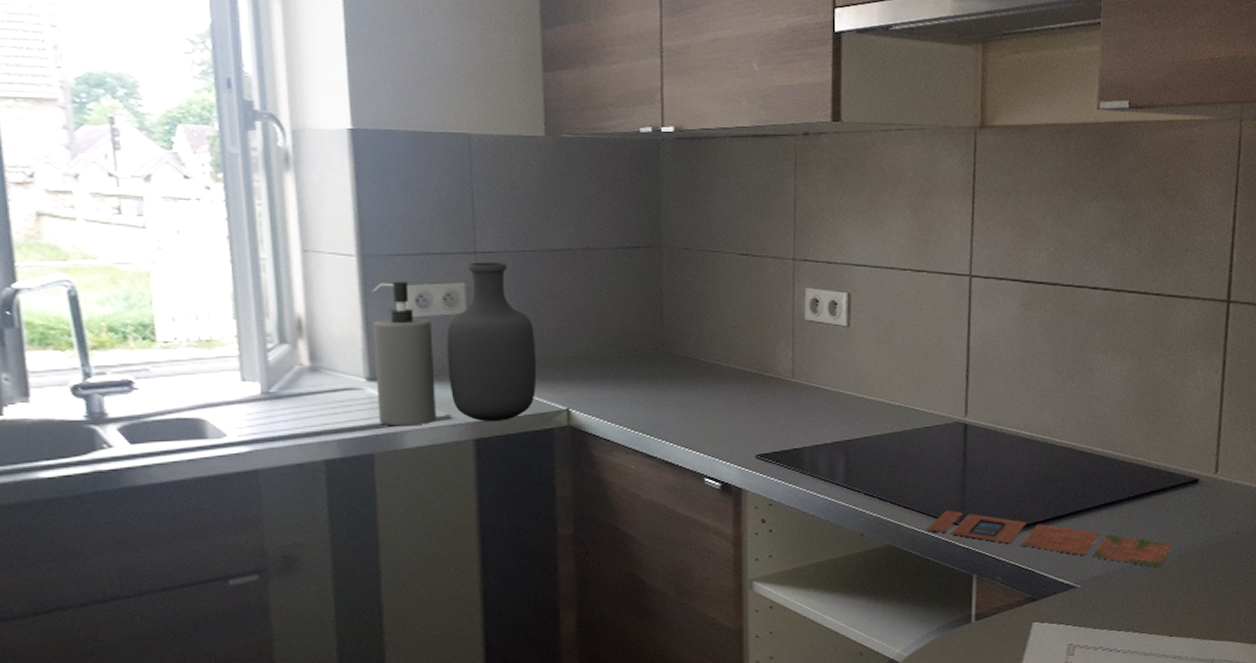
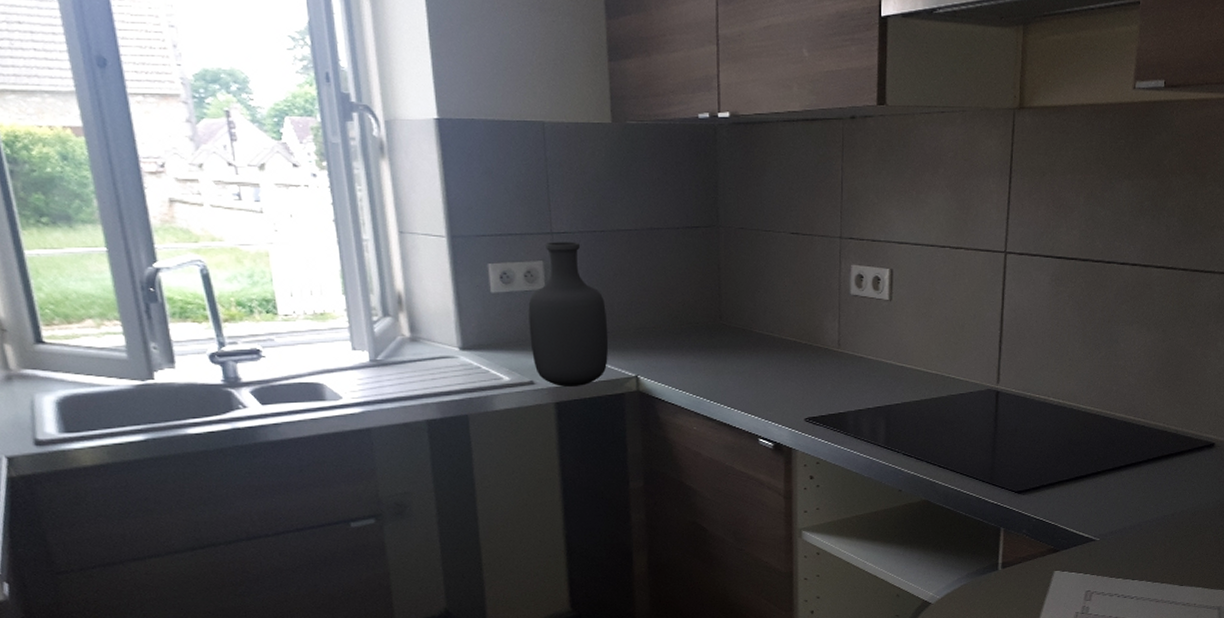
soap dispenser: present [373,281,436,426] -> none [462,260,521,391]
papers: present [926,509,1172,568] -> none [959,469,1187,524]

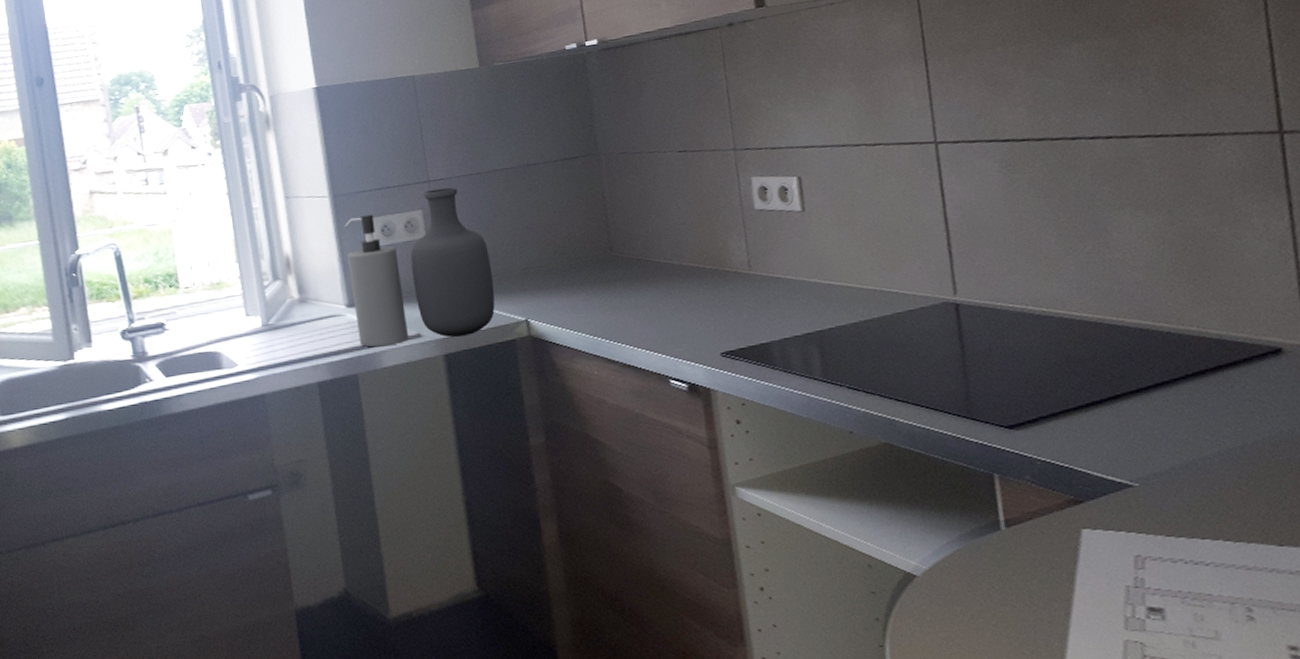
soap dispenser: none [462,260,521,391] -> present [344,214,408,348]

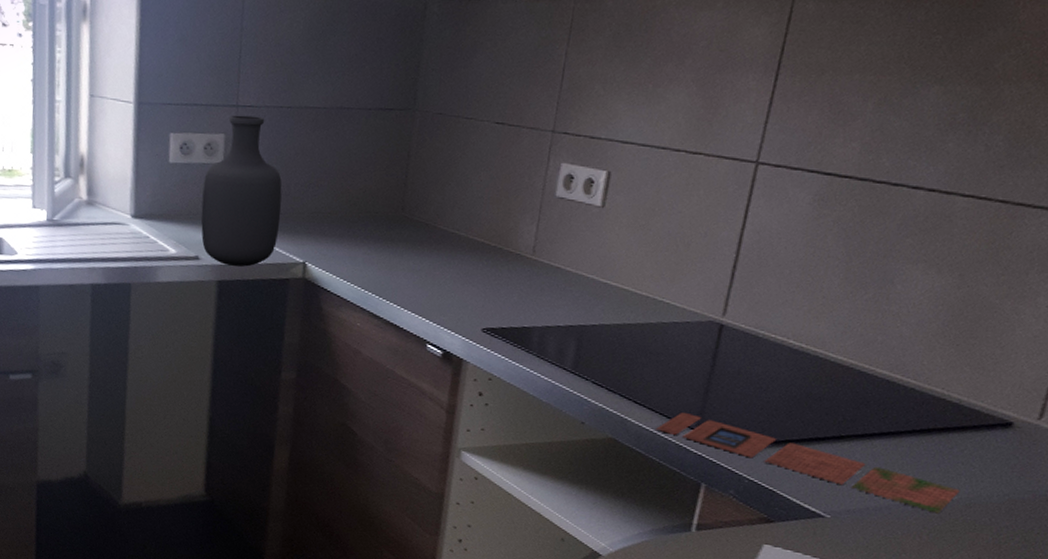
soap dispenser: present [344,214,408,348] -> none [138,128,192,263]
papers: none [927,400,1260,460] -> present [656,412,960,514]

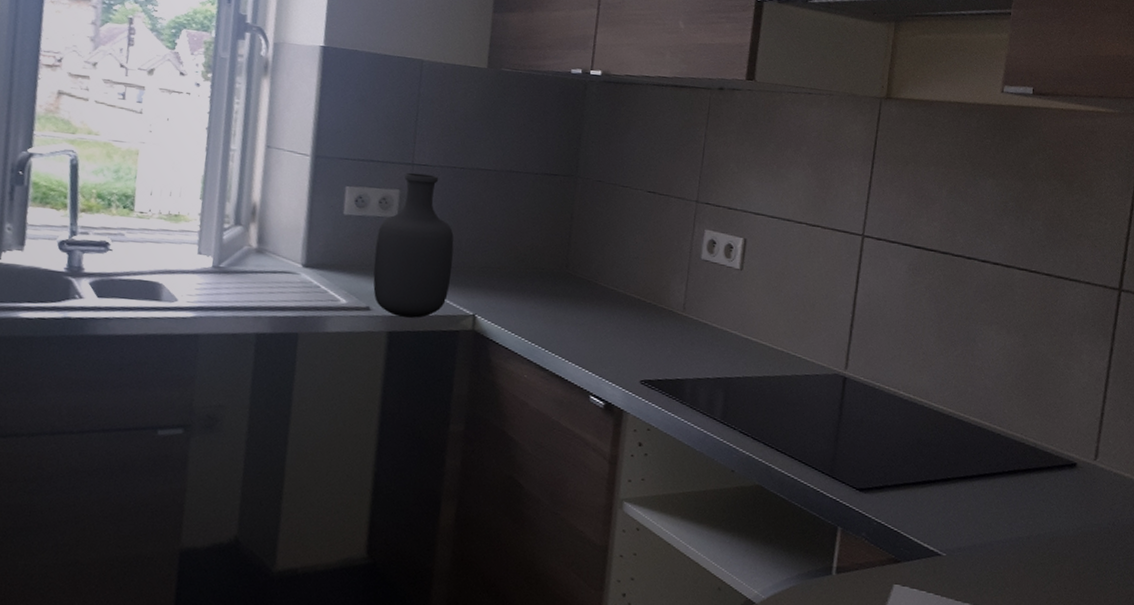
papers: present [656,412,960,514] -> none [796,458,1044,548]

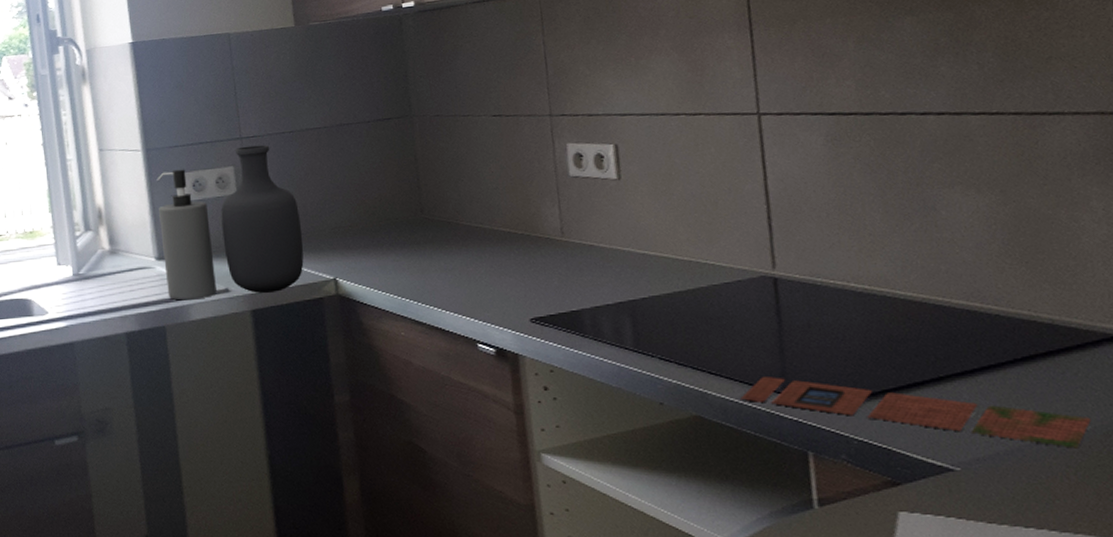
soap dispenser: none [307,181,366,313] -> present [156,169,217,301]
papers: none [796,458,1044,548] -> present [740,375,1092,449]

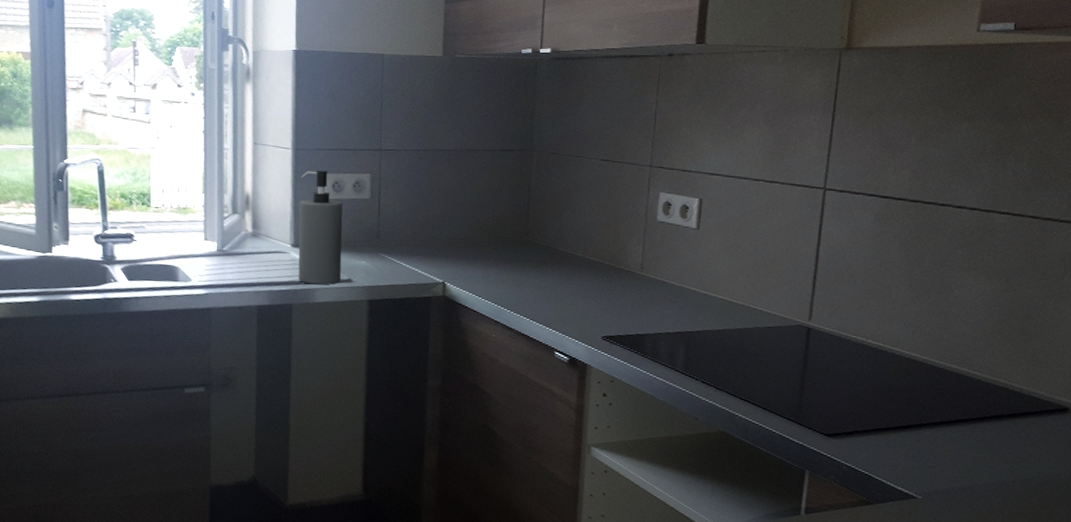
vase: present [221,144,304,293] -> none [352,157,422,287]
papers: present [740,375,1092,449] -> none [761,406,1032,492]

